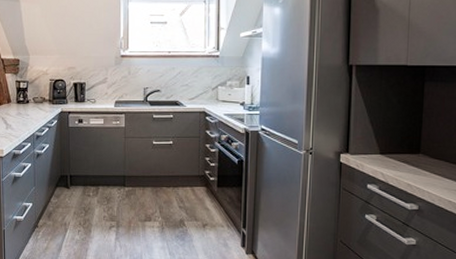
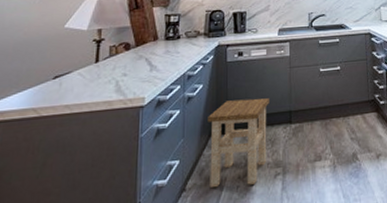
stool: none [54,160,106,231] -> present [208,98,269,188]

